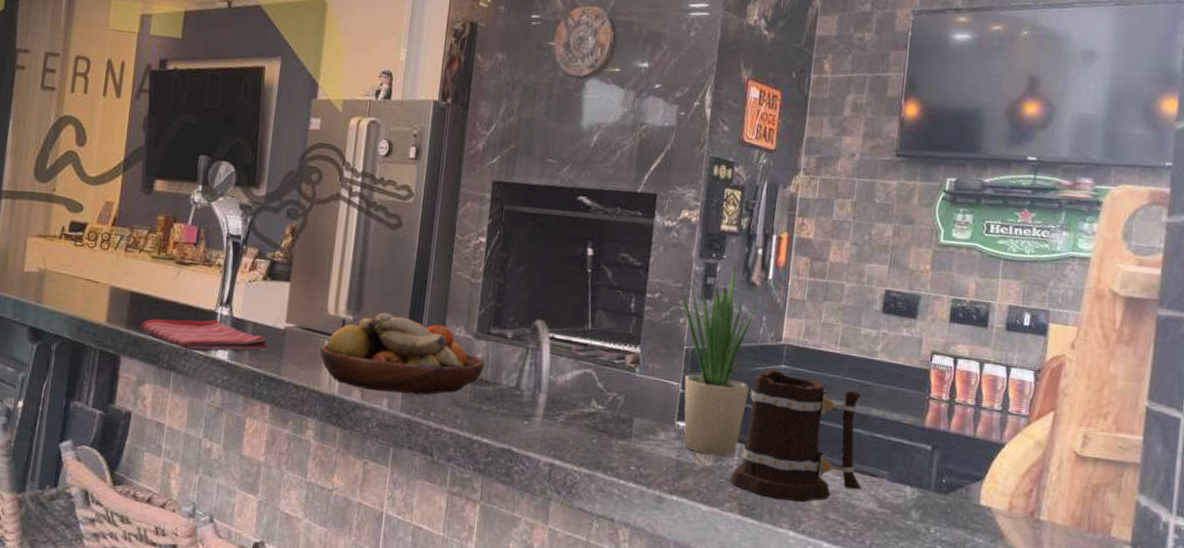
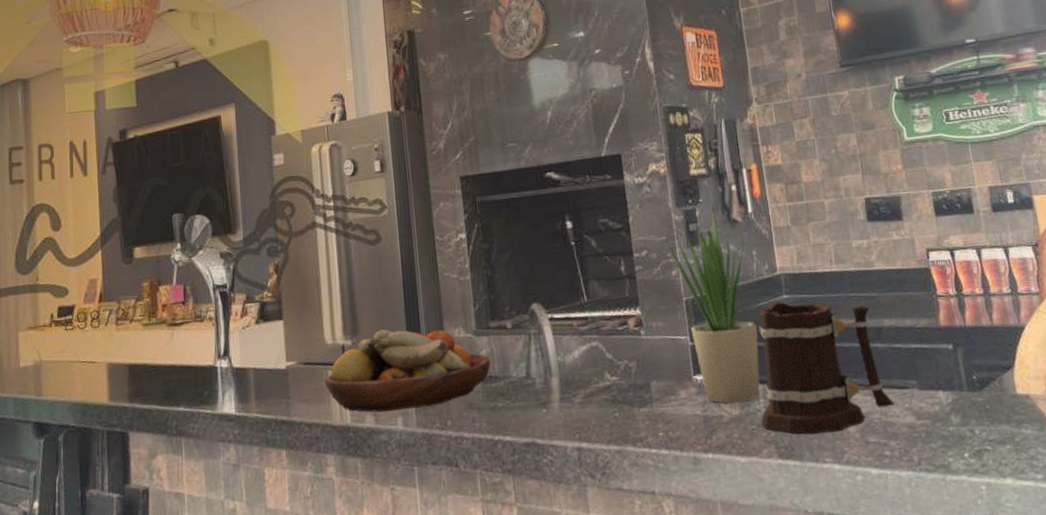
dish towel: present [140,319,268,351] -> none [143,374,273,411]

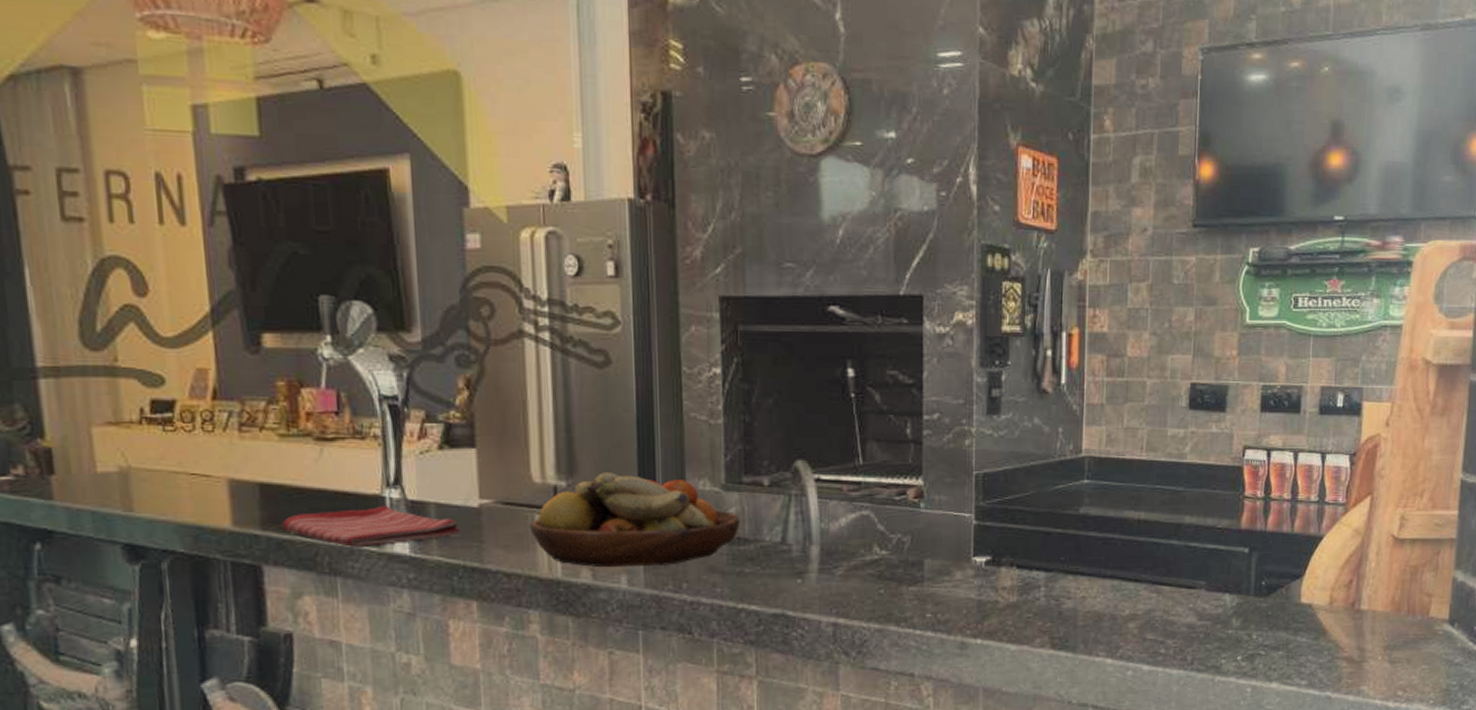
dish towel: none [143,374,273,411] -> present [281,505,461,547]
potted plant: present [666,205,761,403] -> none [963,370,1052,589]
beer mug: present [758,301,895,434] -> none [1038,485,1179,627]

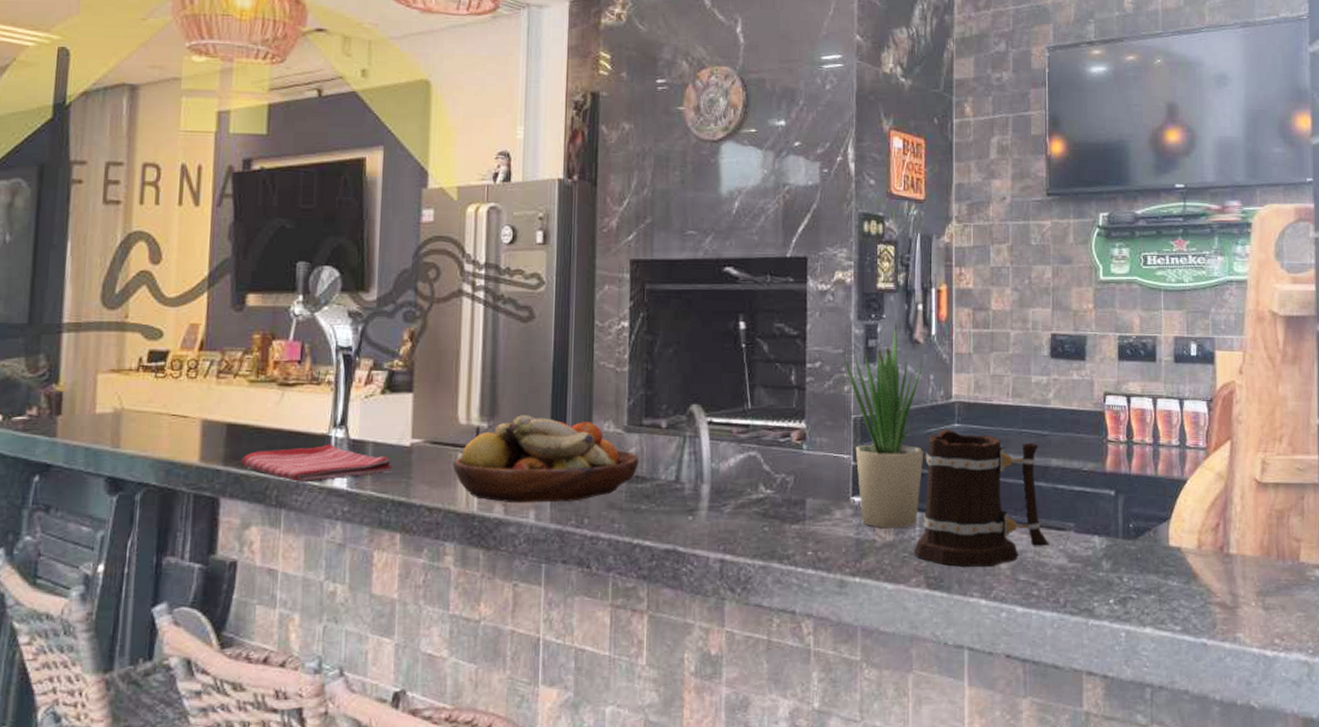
potted plant: none [963,370,1052,589] -> present [842,322,924,529]
beer mug: none [1038,485,1179,627] -> present [913,428,1049,568]

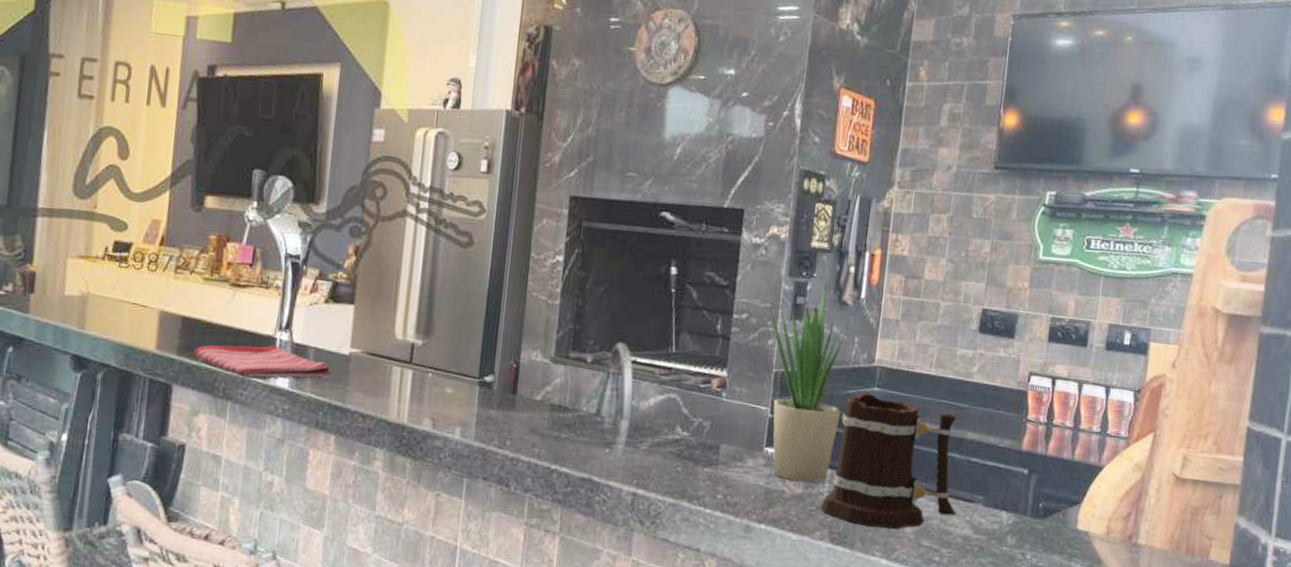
fruit bowl: present [452,415,639,503] -> none [387,336,563,423]

